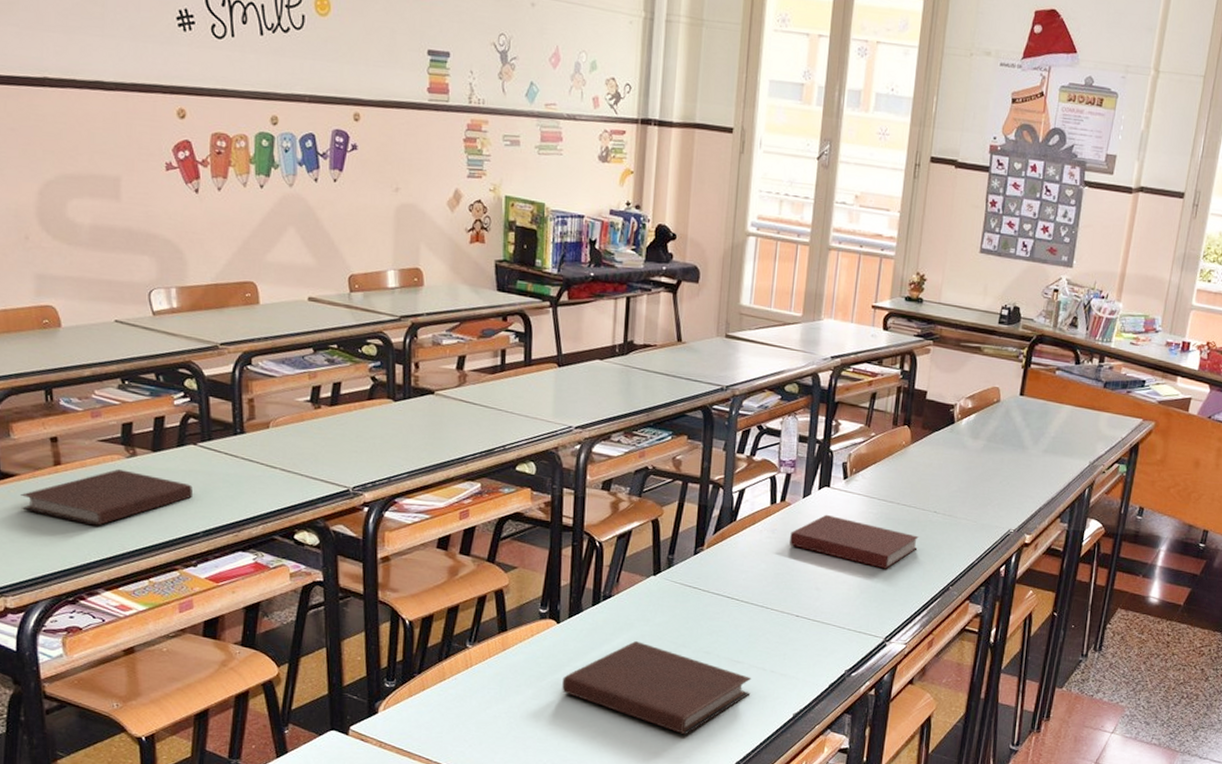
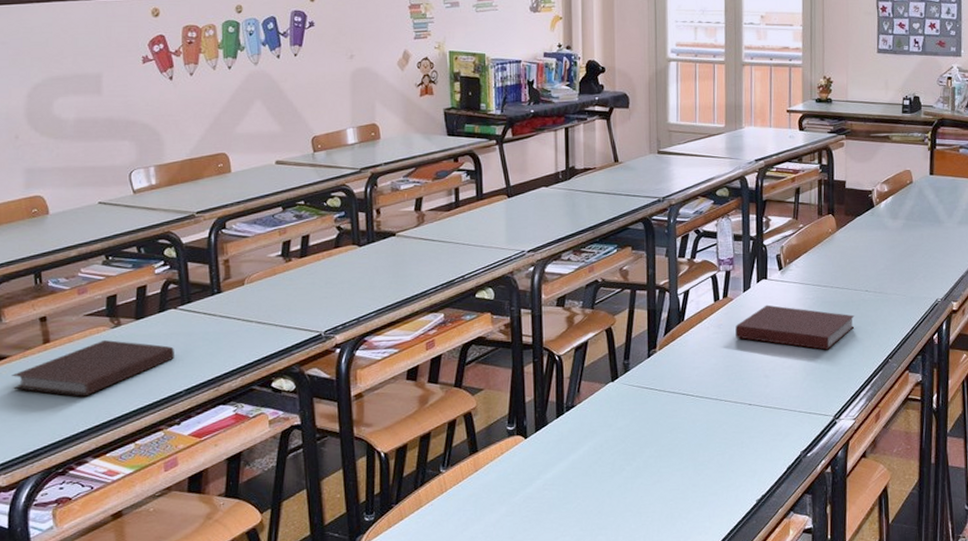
notebook: present [562,641,752,735] -> none [534,447,714,534]

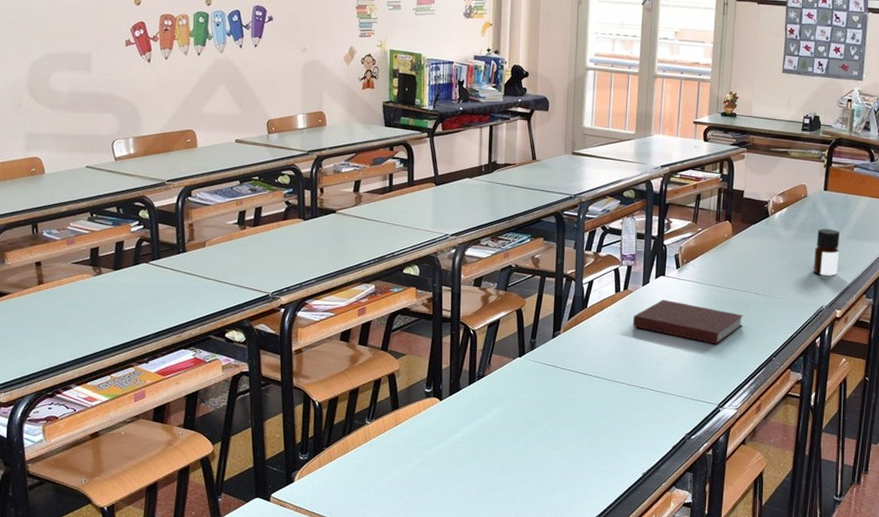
notebook: present [12,339,174,397] -> none [12,285,145,333]
bottle: none [924,215,951,266] -> present [813,229,840,276]

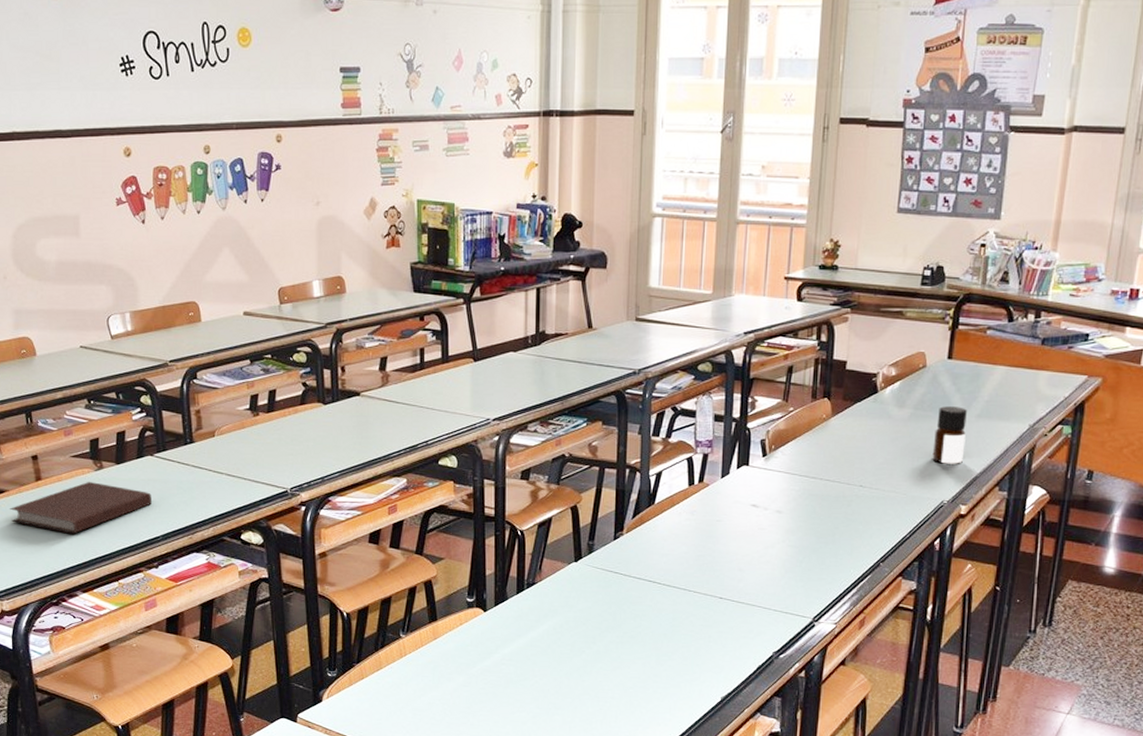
notebook: none [12,285,145,333] -> present [10,481,152,534]
notebook: present [633,299,743,344] -> none [710,493,845,547]

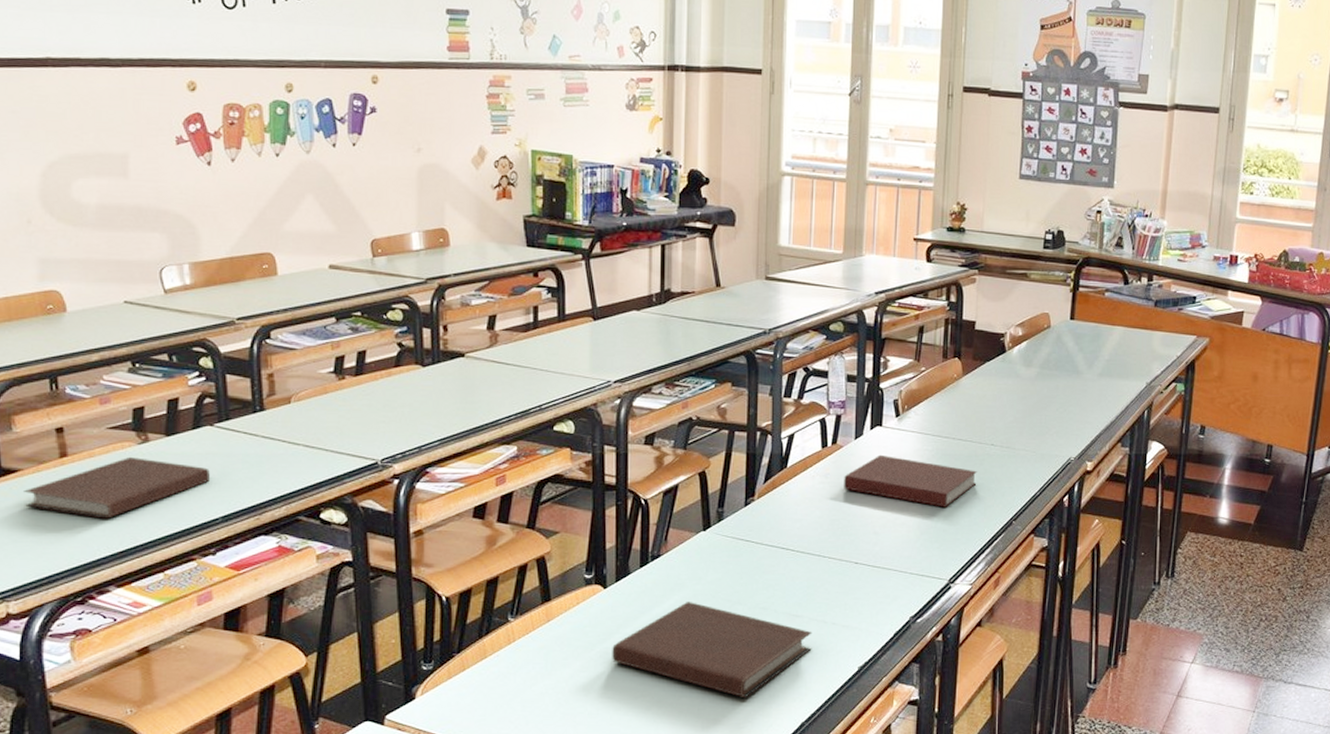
notebook: none [491,627,677,720] -> present [612,602,812,699]
notebook: none [710,493,845,547] -> present [844,454,977,507]
bottle: present [932,406,967,464] -> none [1059,365,1089,422]

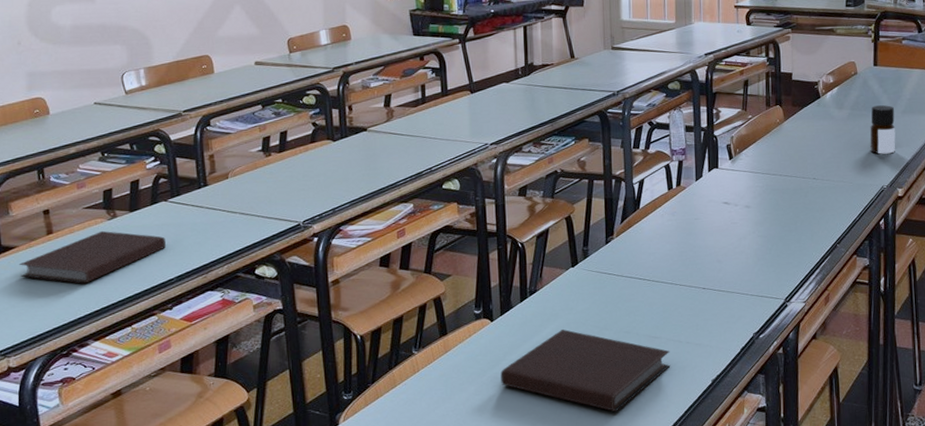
notebook: present [844,454,977,507] -> none [689,193,803,236]
bottle: none [1059,365,1089,422] -> present [870,105,896,154]

